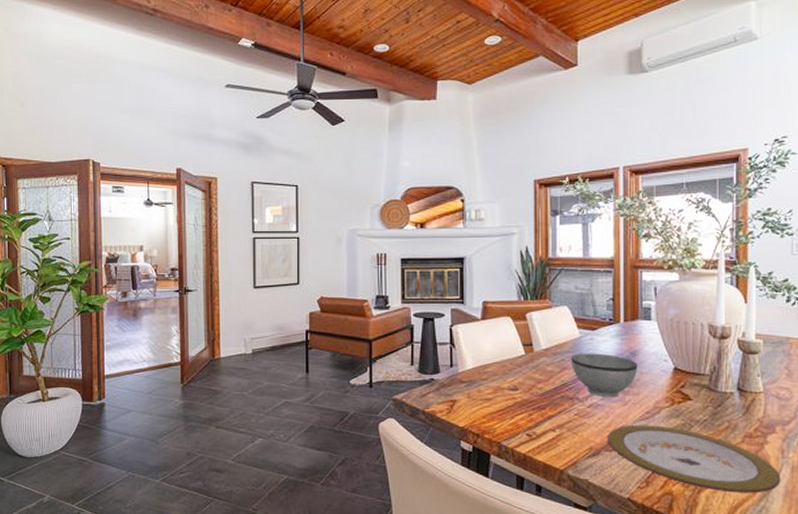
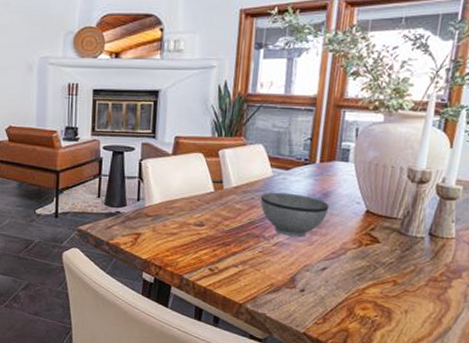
plate: present [608,424,781,493] -> none [289,264,460,334]

